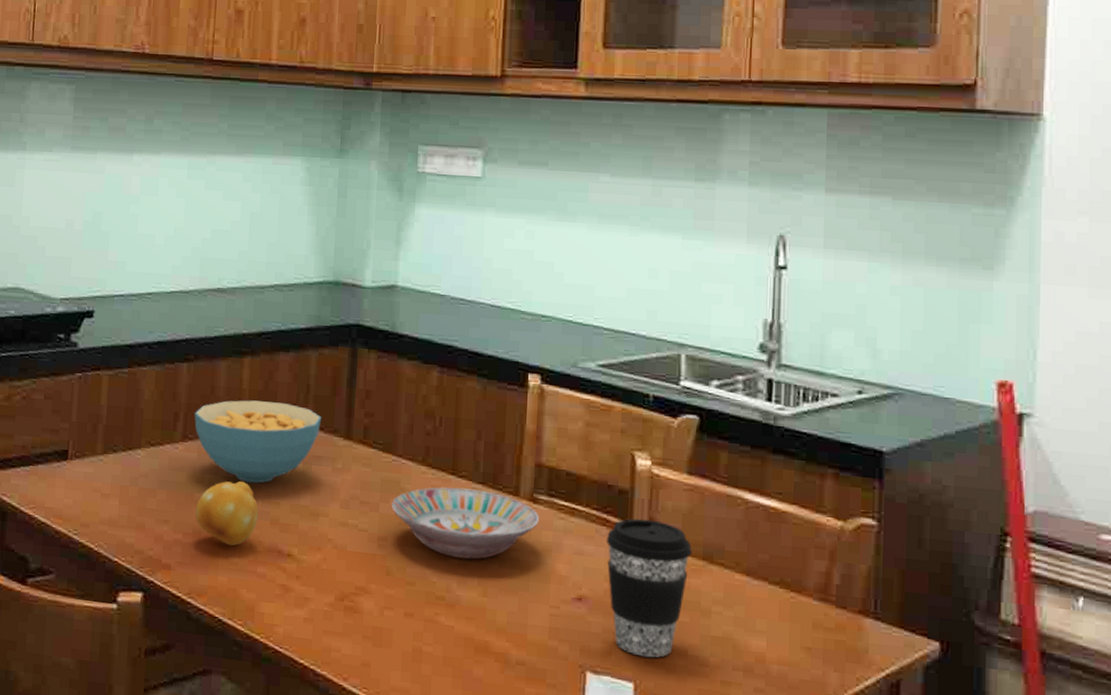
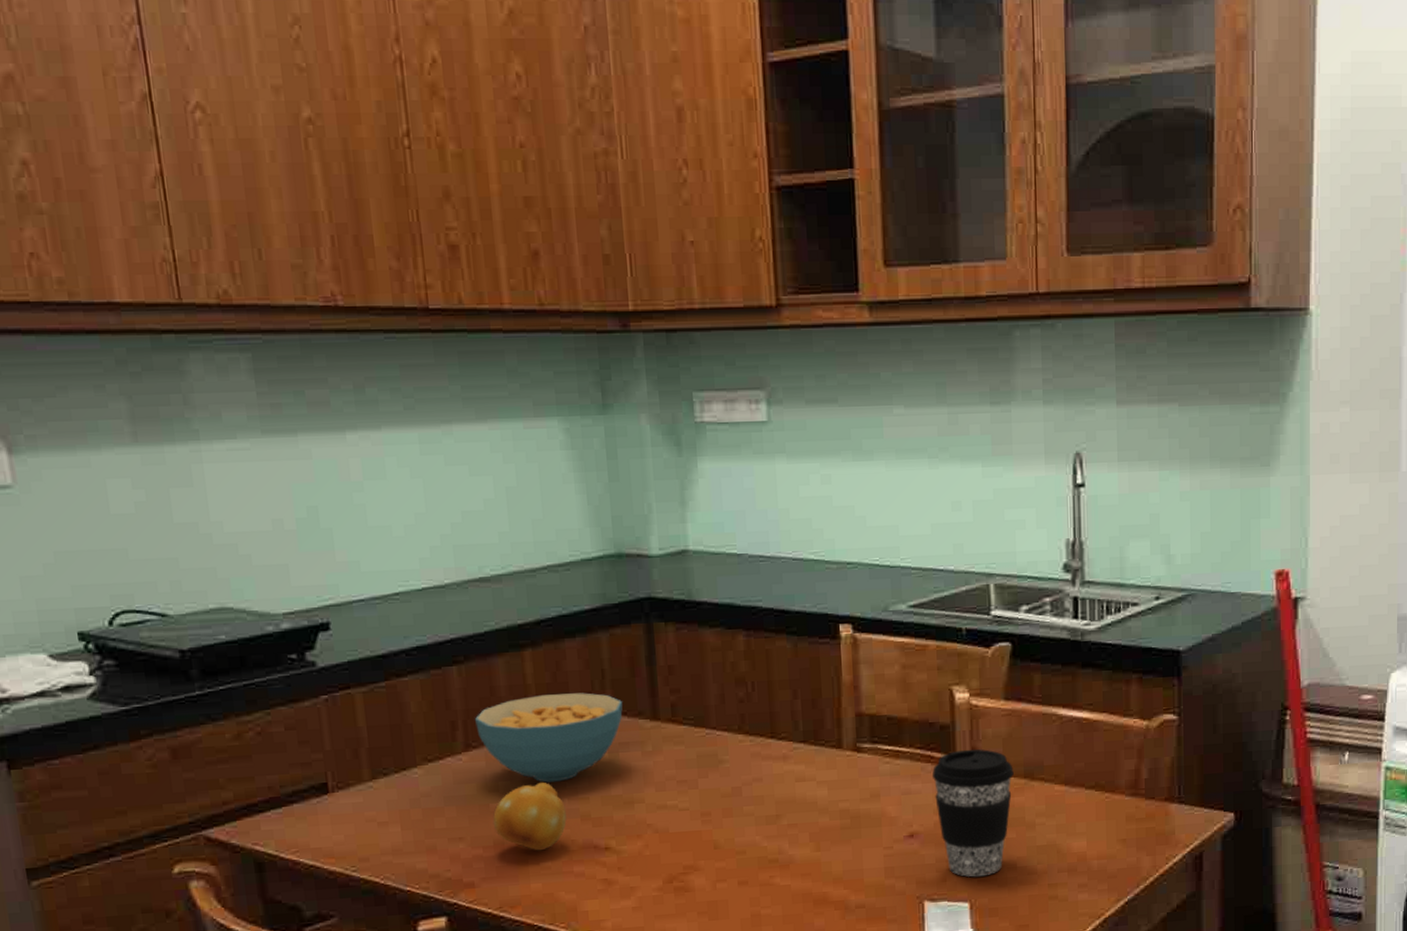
bowl: present [392,487,539,560] -> none [711,748,865,820]

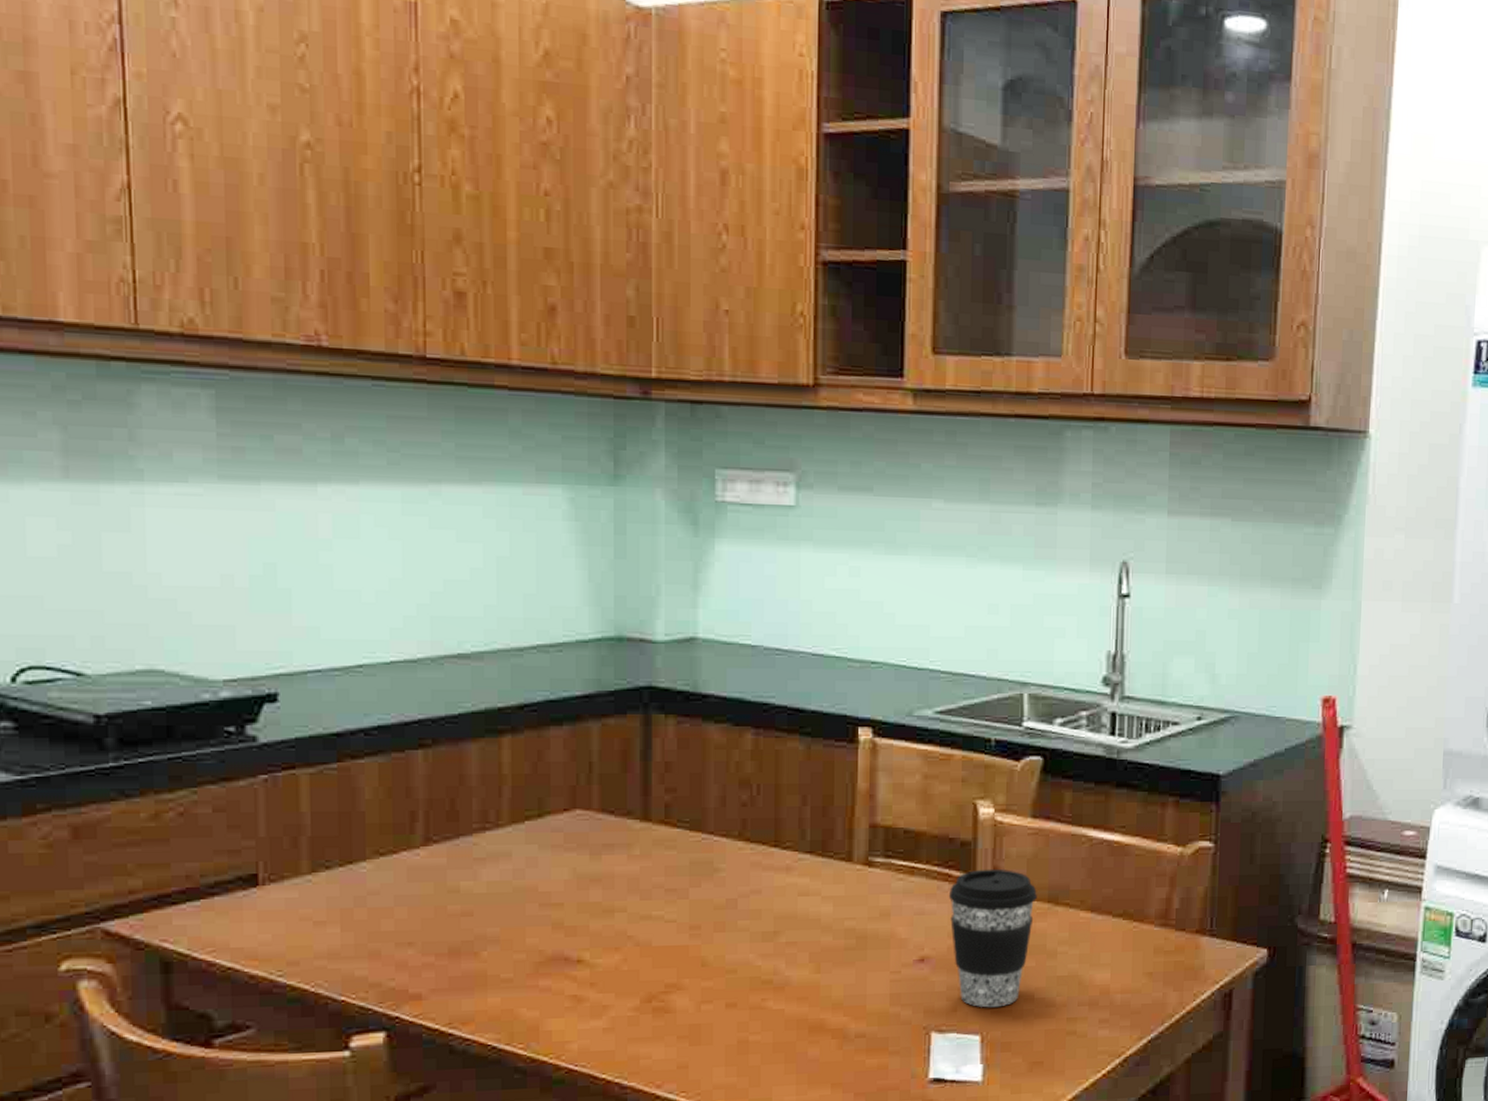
cereal bowl: present [474,692,623,783] -> none [438,787,610,885]
fruit: present [492,781,567,851] -> none [449,883,535,961]

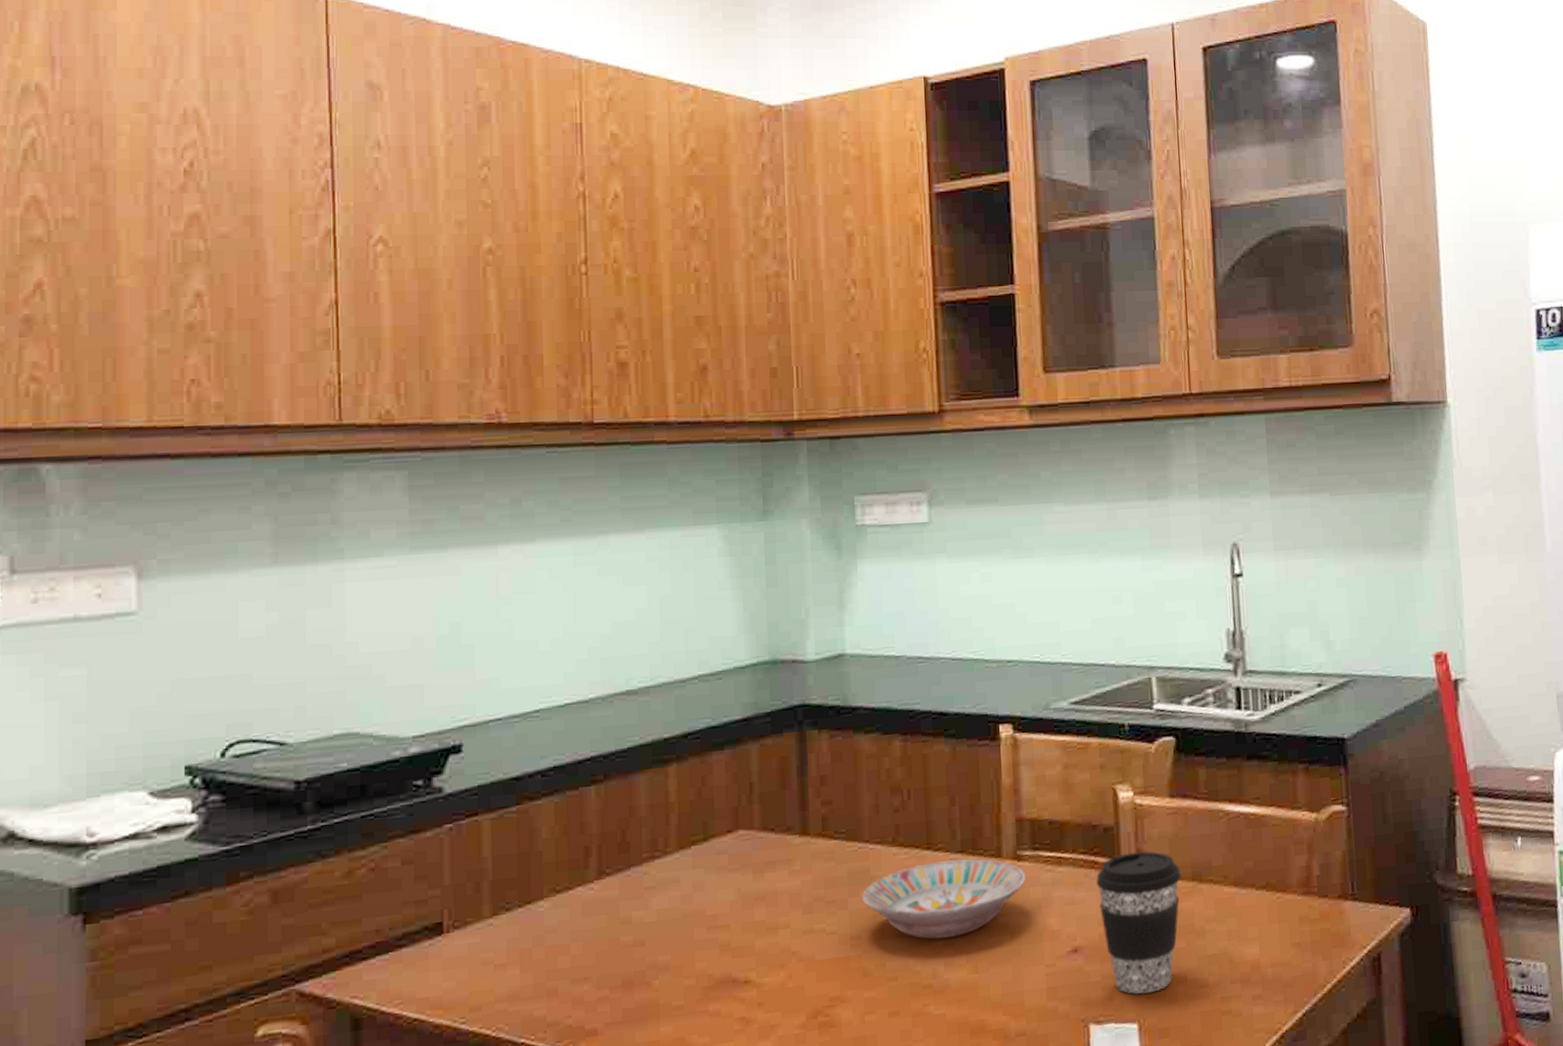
bowl: none [704,860,875,937] -> present [862,859,1025,940]

